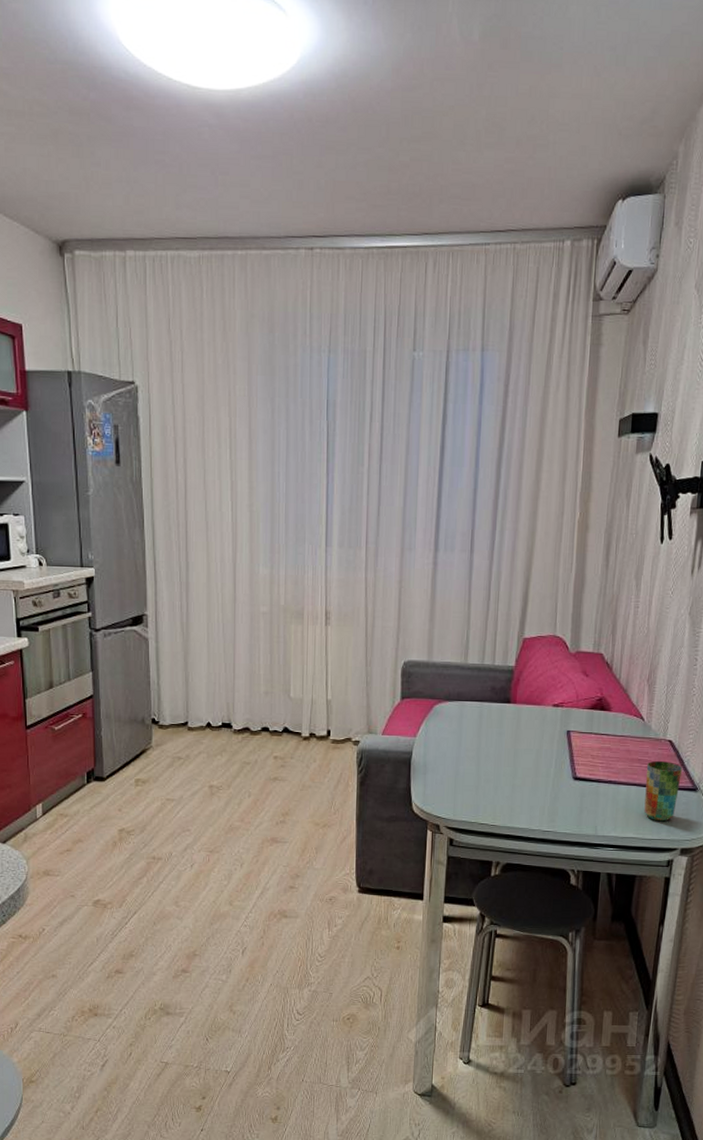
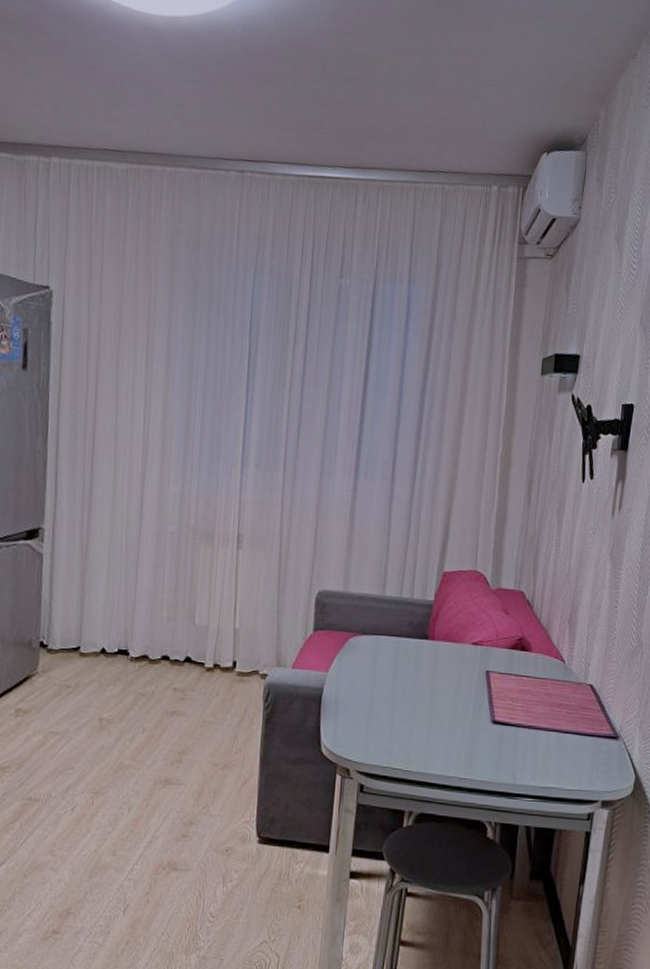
cup: present [644,761,683,822] -> none [564,706,604,771]

